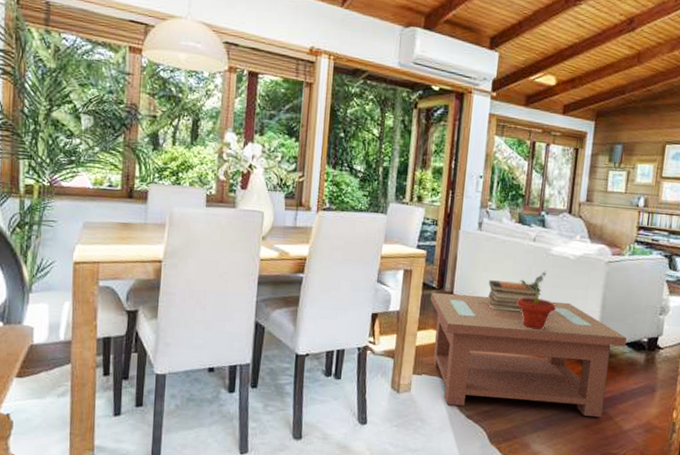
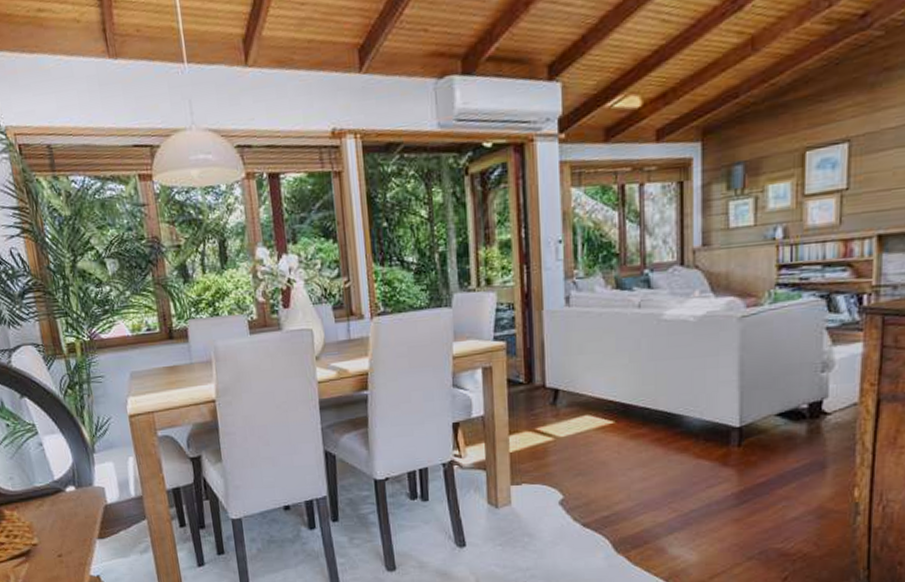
coffee table: present [430,292,627,418] -> none [519,375,780,515]
book stack: present [487,280,542,312] -> none [587,359,658,397]
potted plant: present [516,271,556,330] -> none [625,341,679,414]

